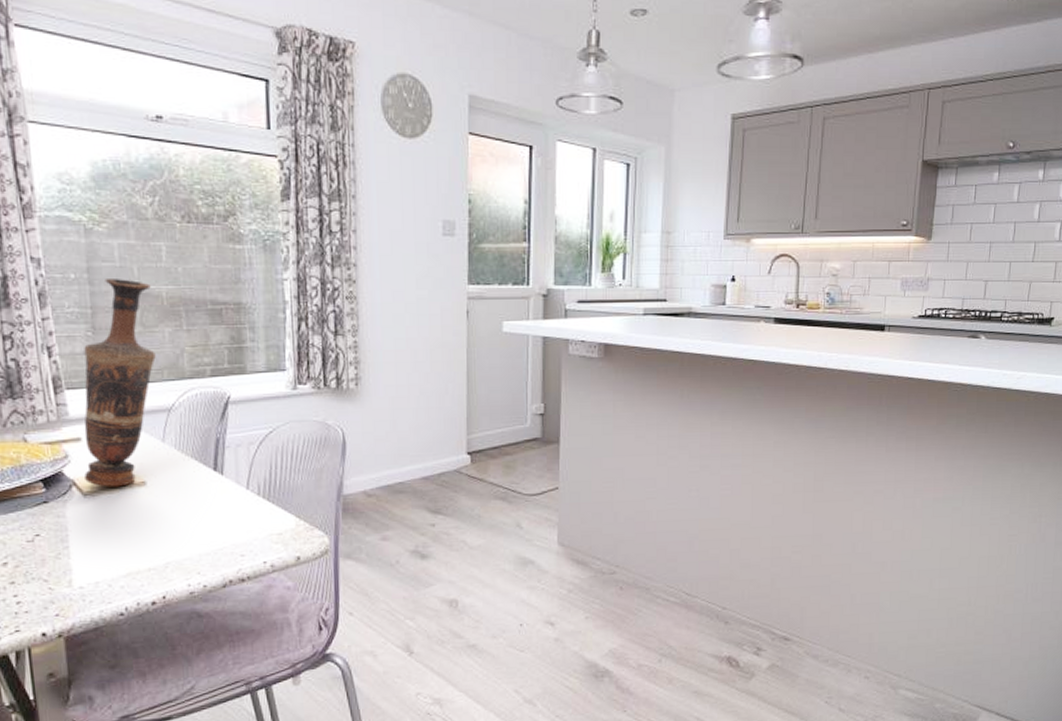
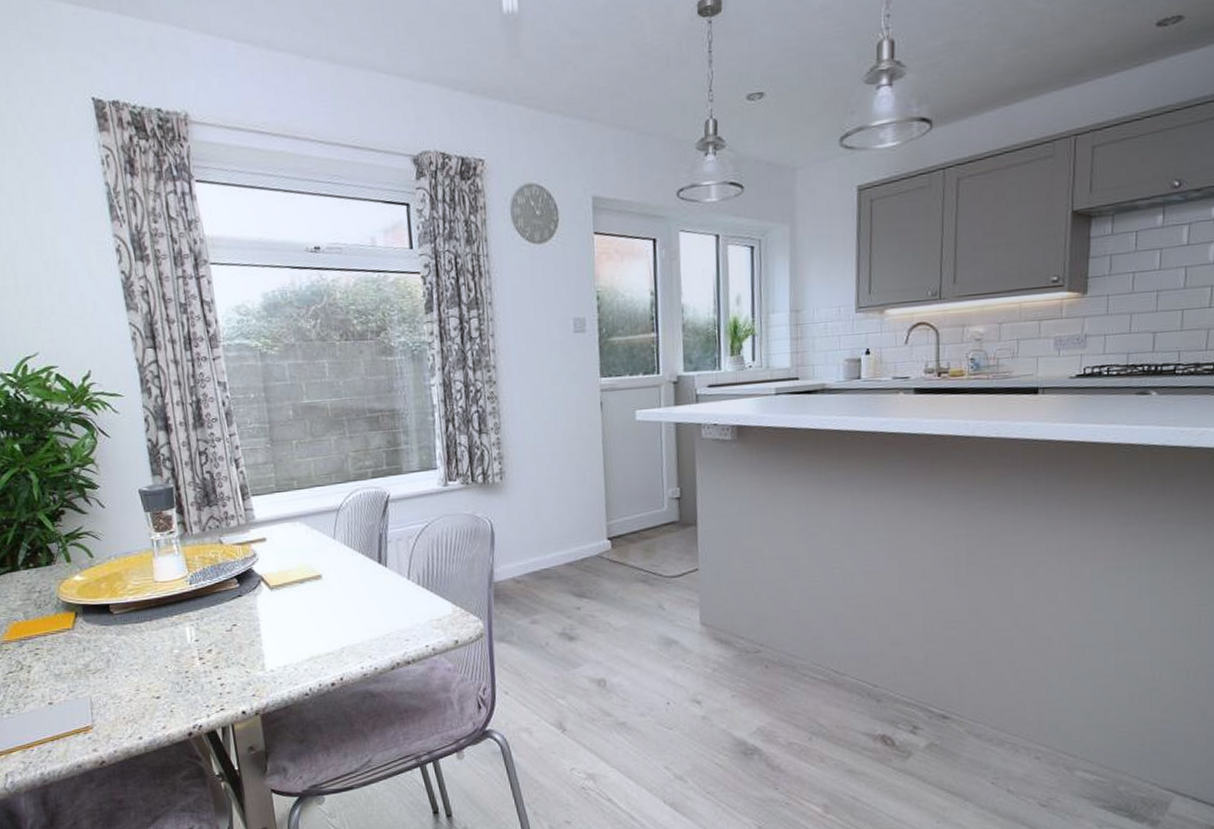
vase: present [84,279,156,487] -> none [264,395,325,581]

